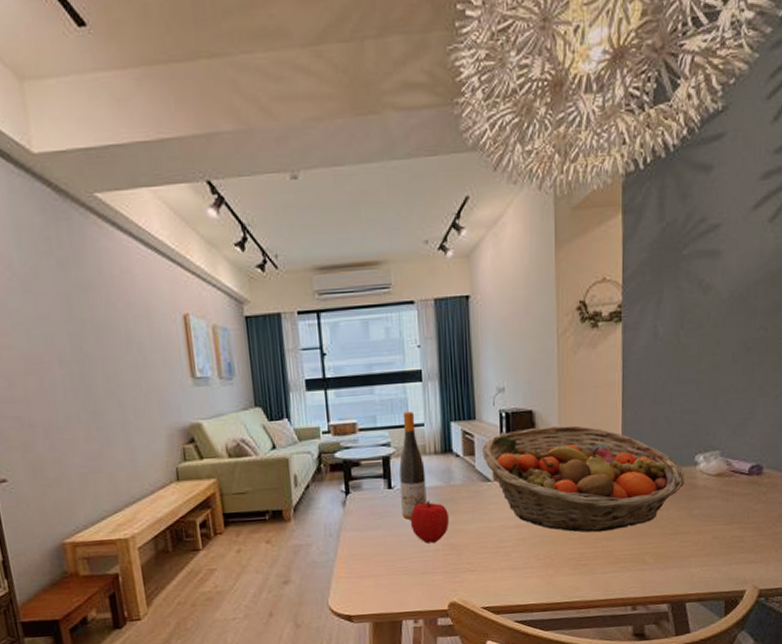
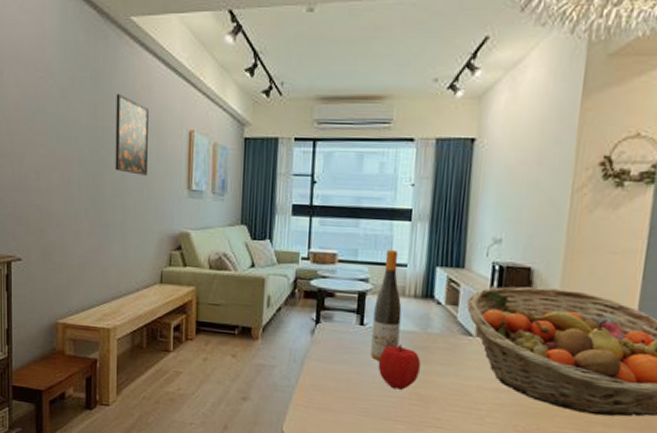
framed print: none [91,281,144,369] -> present [115,94,150,176]

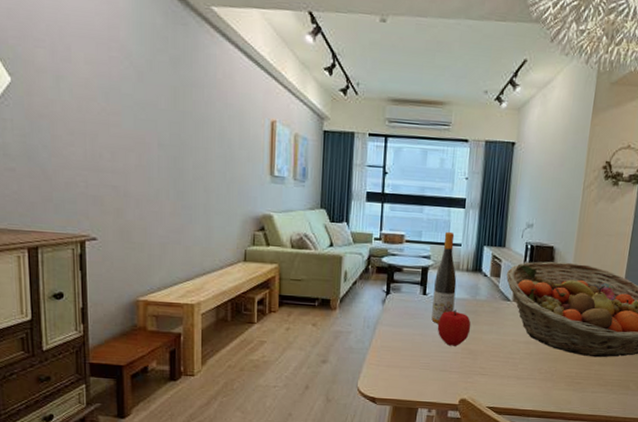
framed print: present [115,94,150,176] -> none [197,81,232,161]

